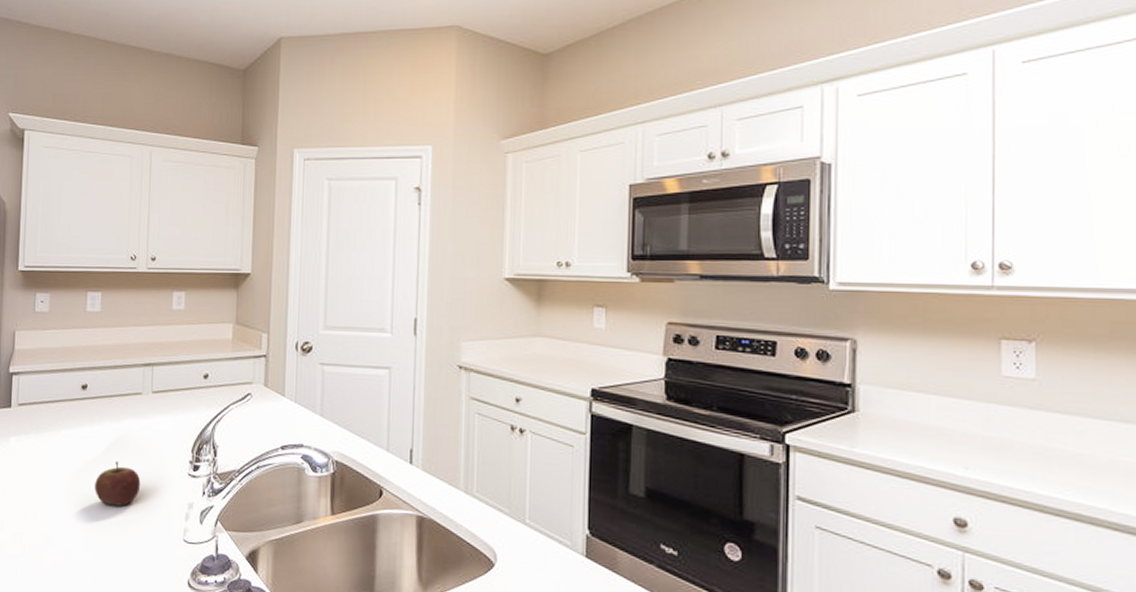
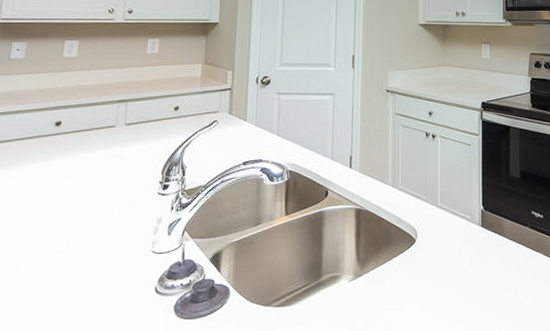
apple: present [95,462,141,506] -> none [65,188,112,228]

